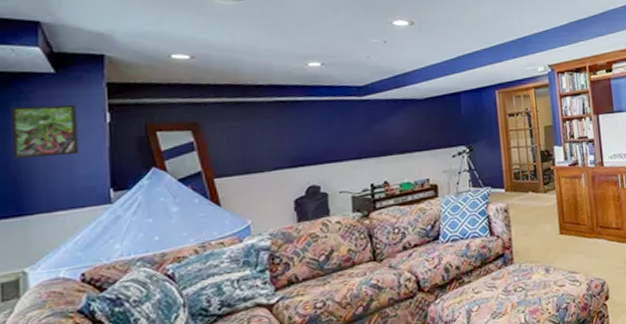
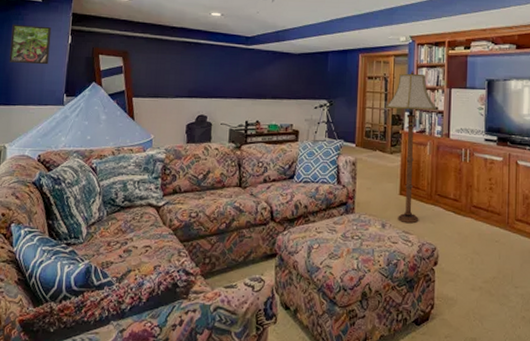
floor lamp: none [532,101,586,263] -> present [386,71,436,223]

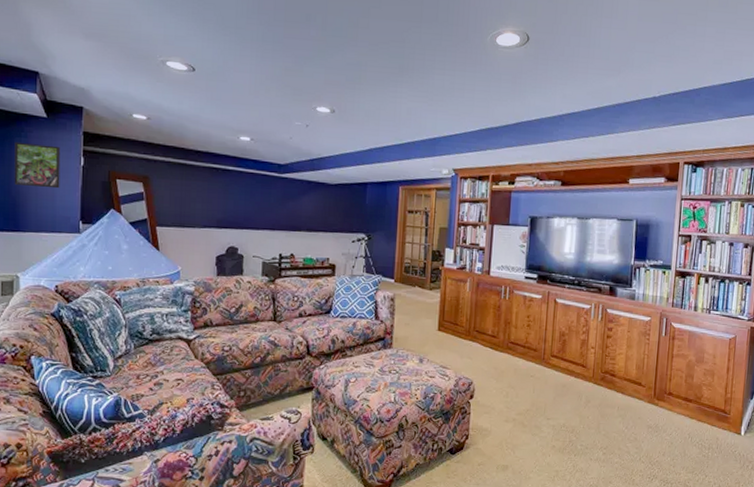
floor lamp: present [386,71,436,223] -> none [426,205,478,358]

